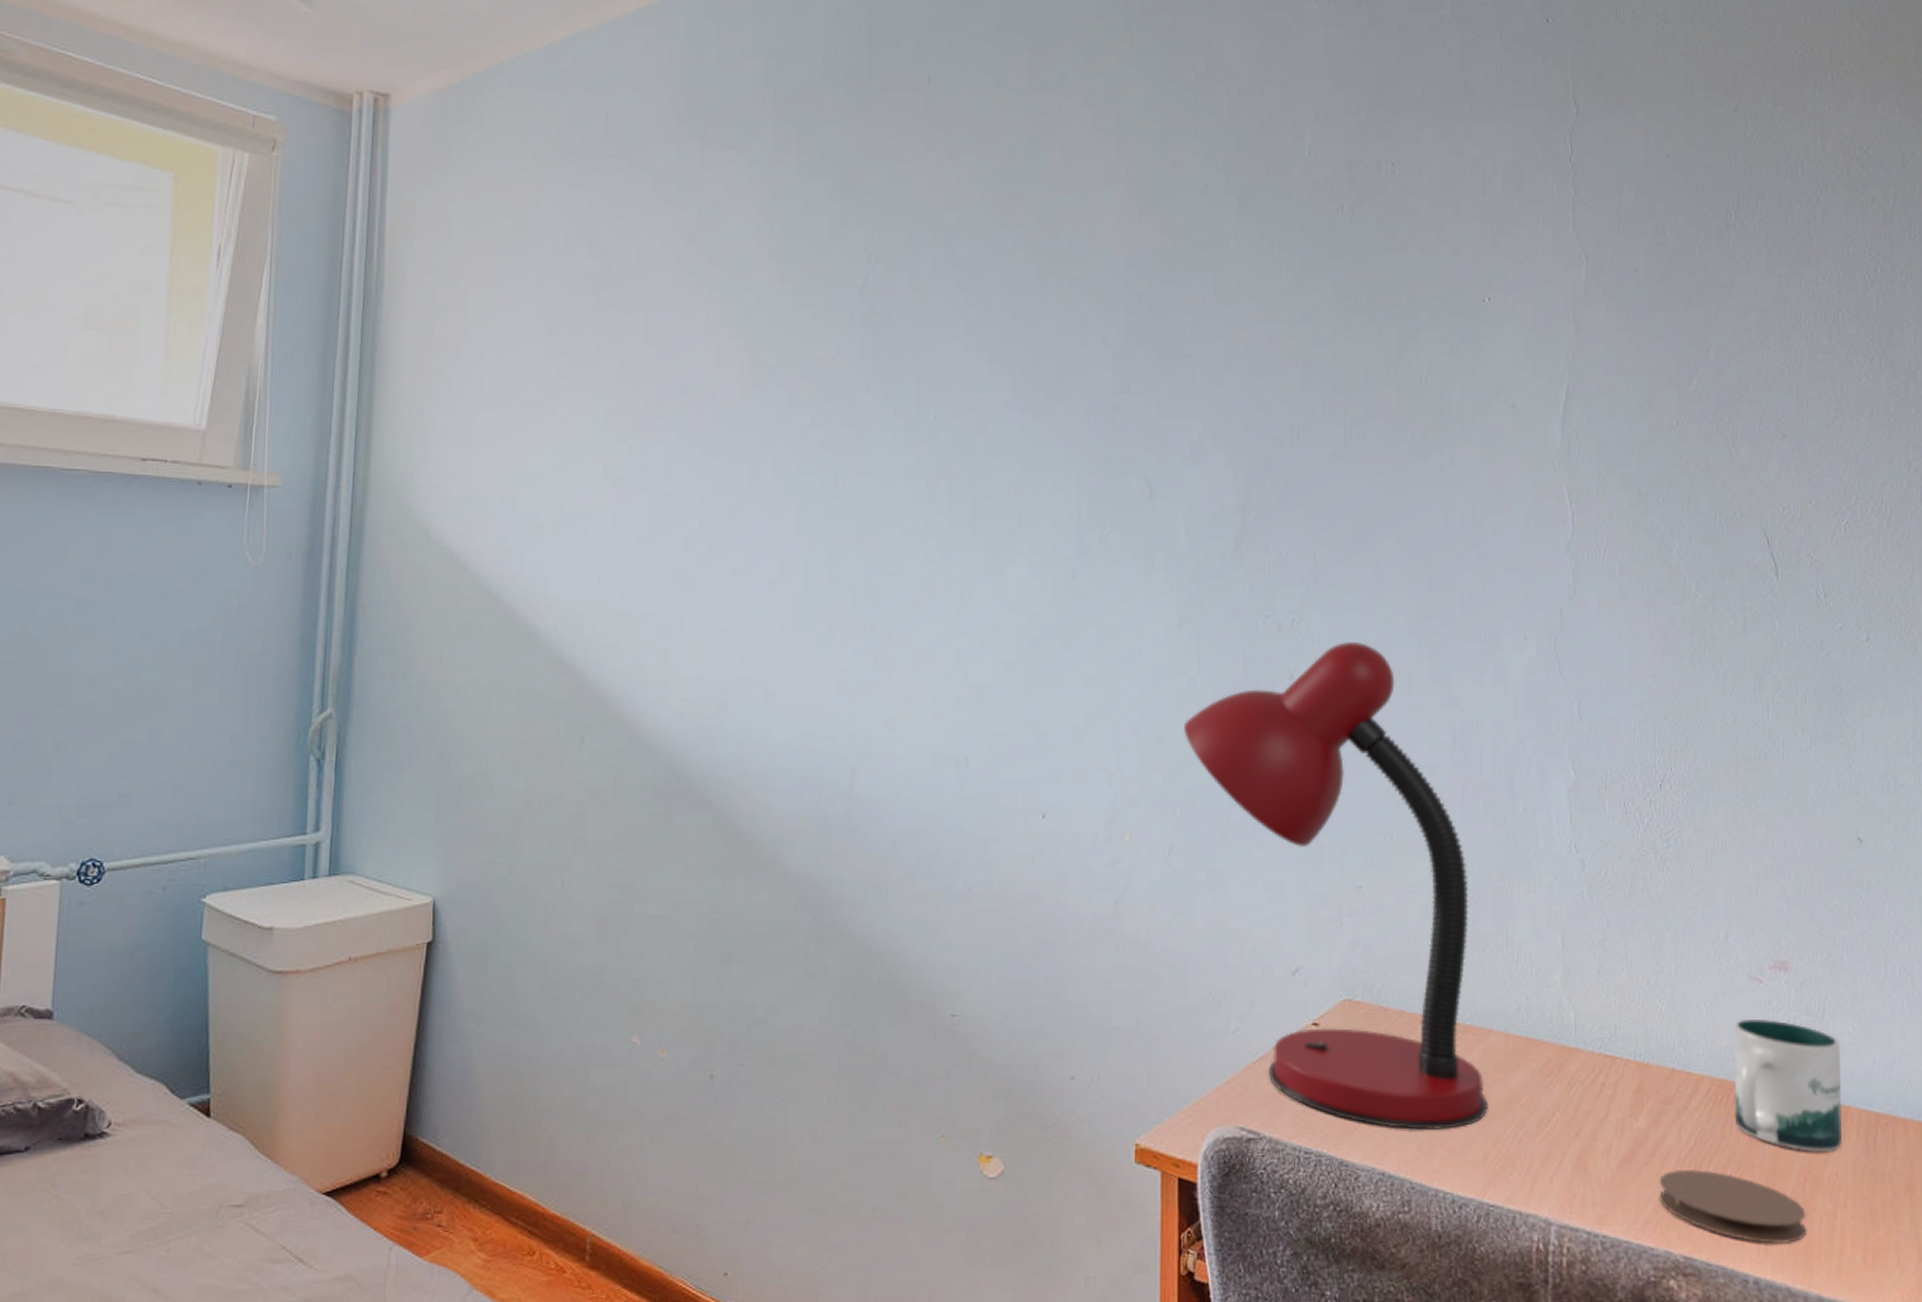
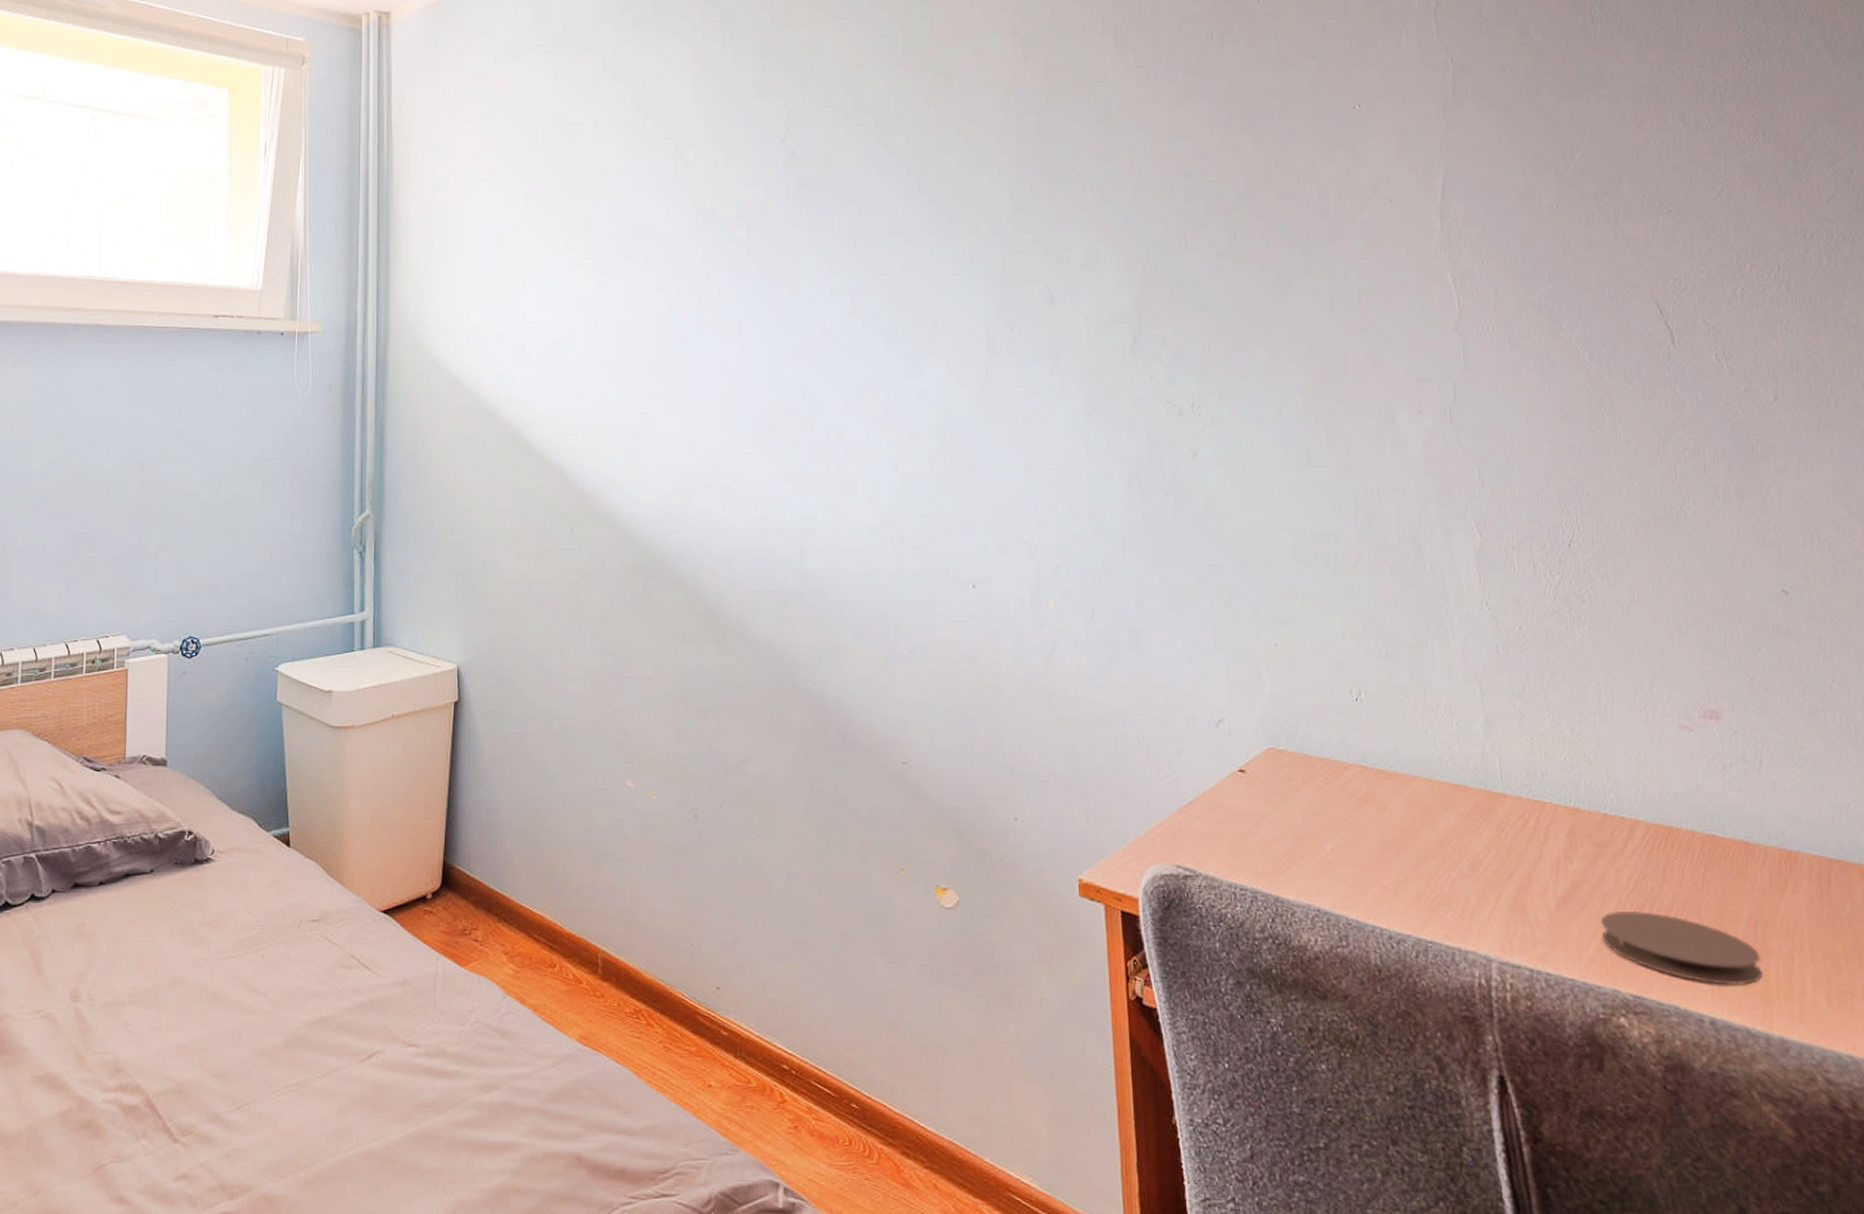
desk lamp: present [1184,642,1488,1130] -> none [1097,422,1419,869]
mug: present [1734,1018,1842,1152] -> none [1666,765,1793,895]

